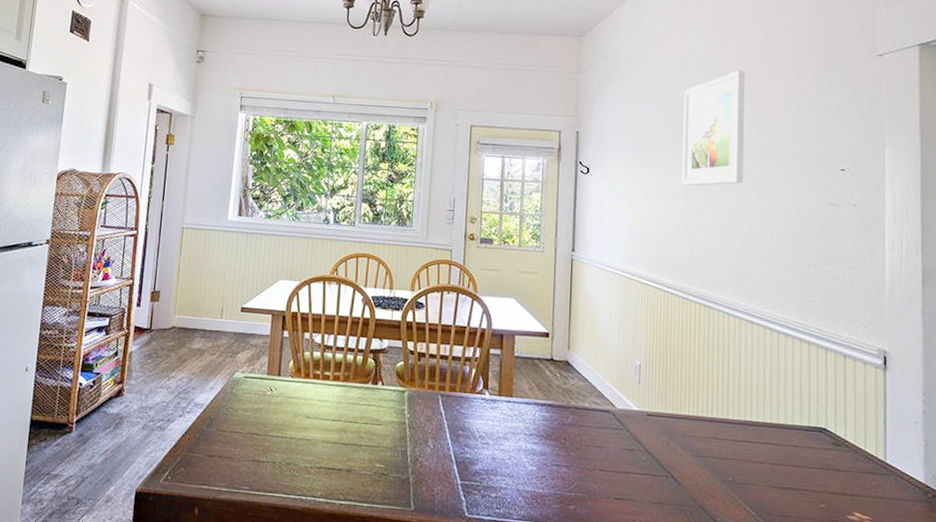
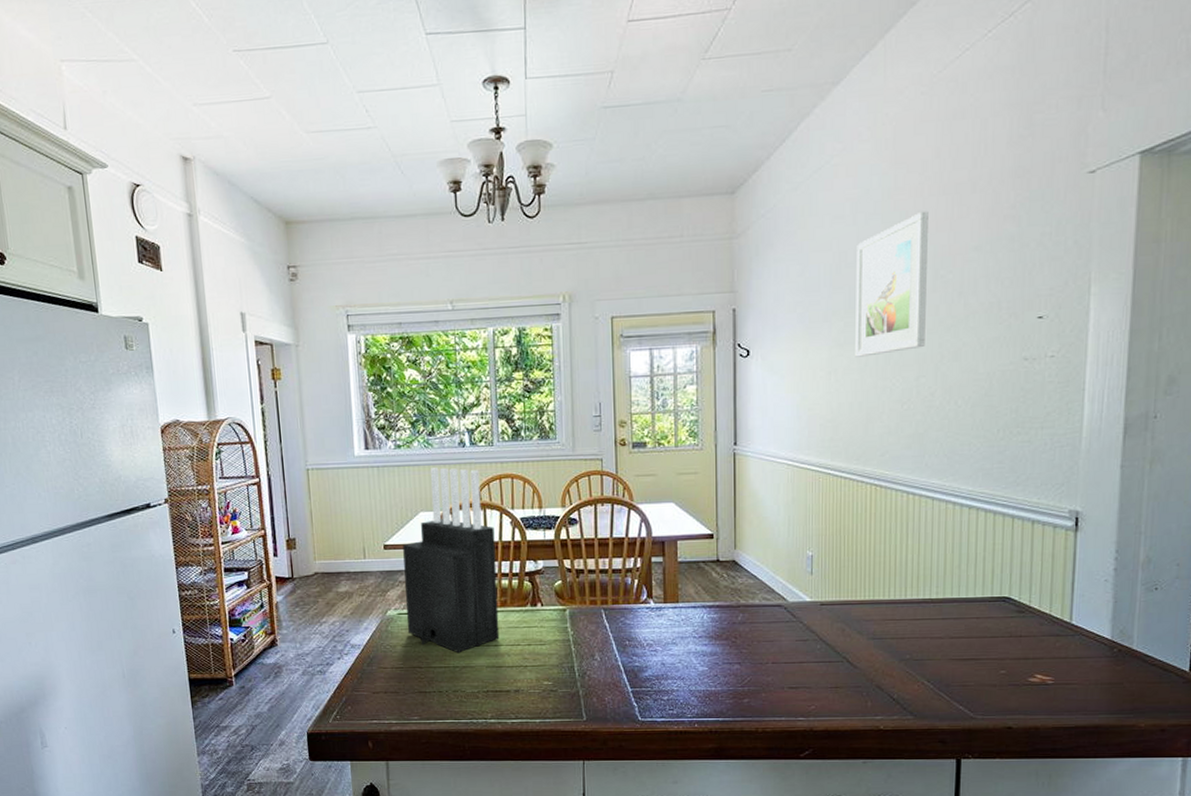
knife block: none [251,240,346,424] -> present [403,467,500,653]

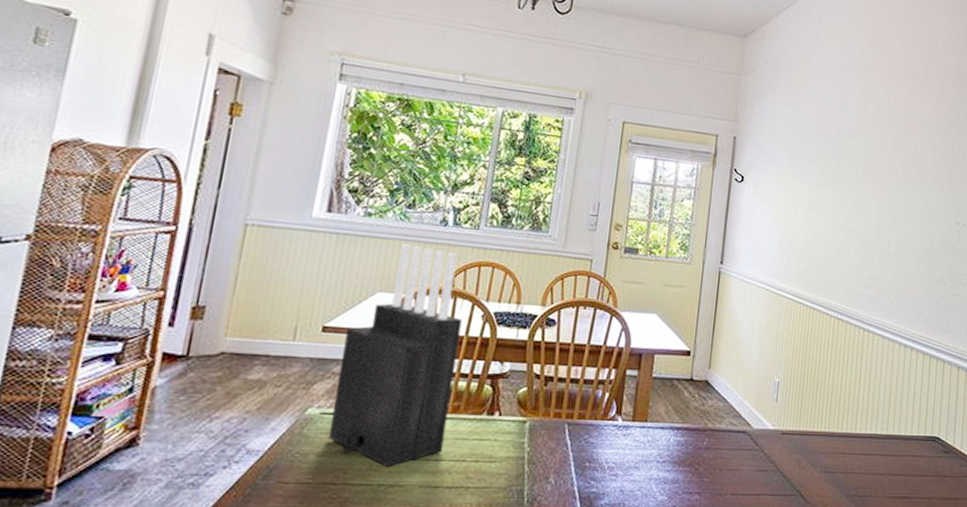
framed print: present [855,211,928,357] -> none [831,87,894,200]

